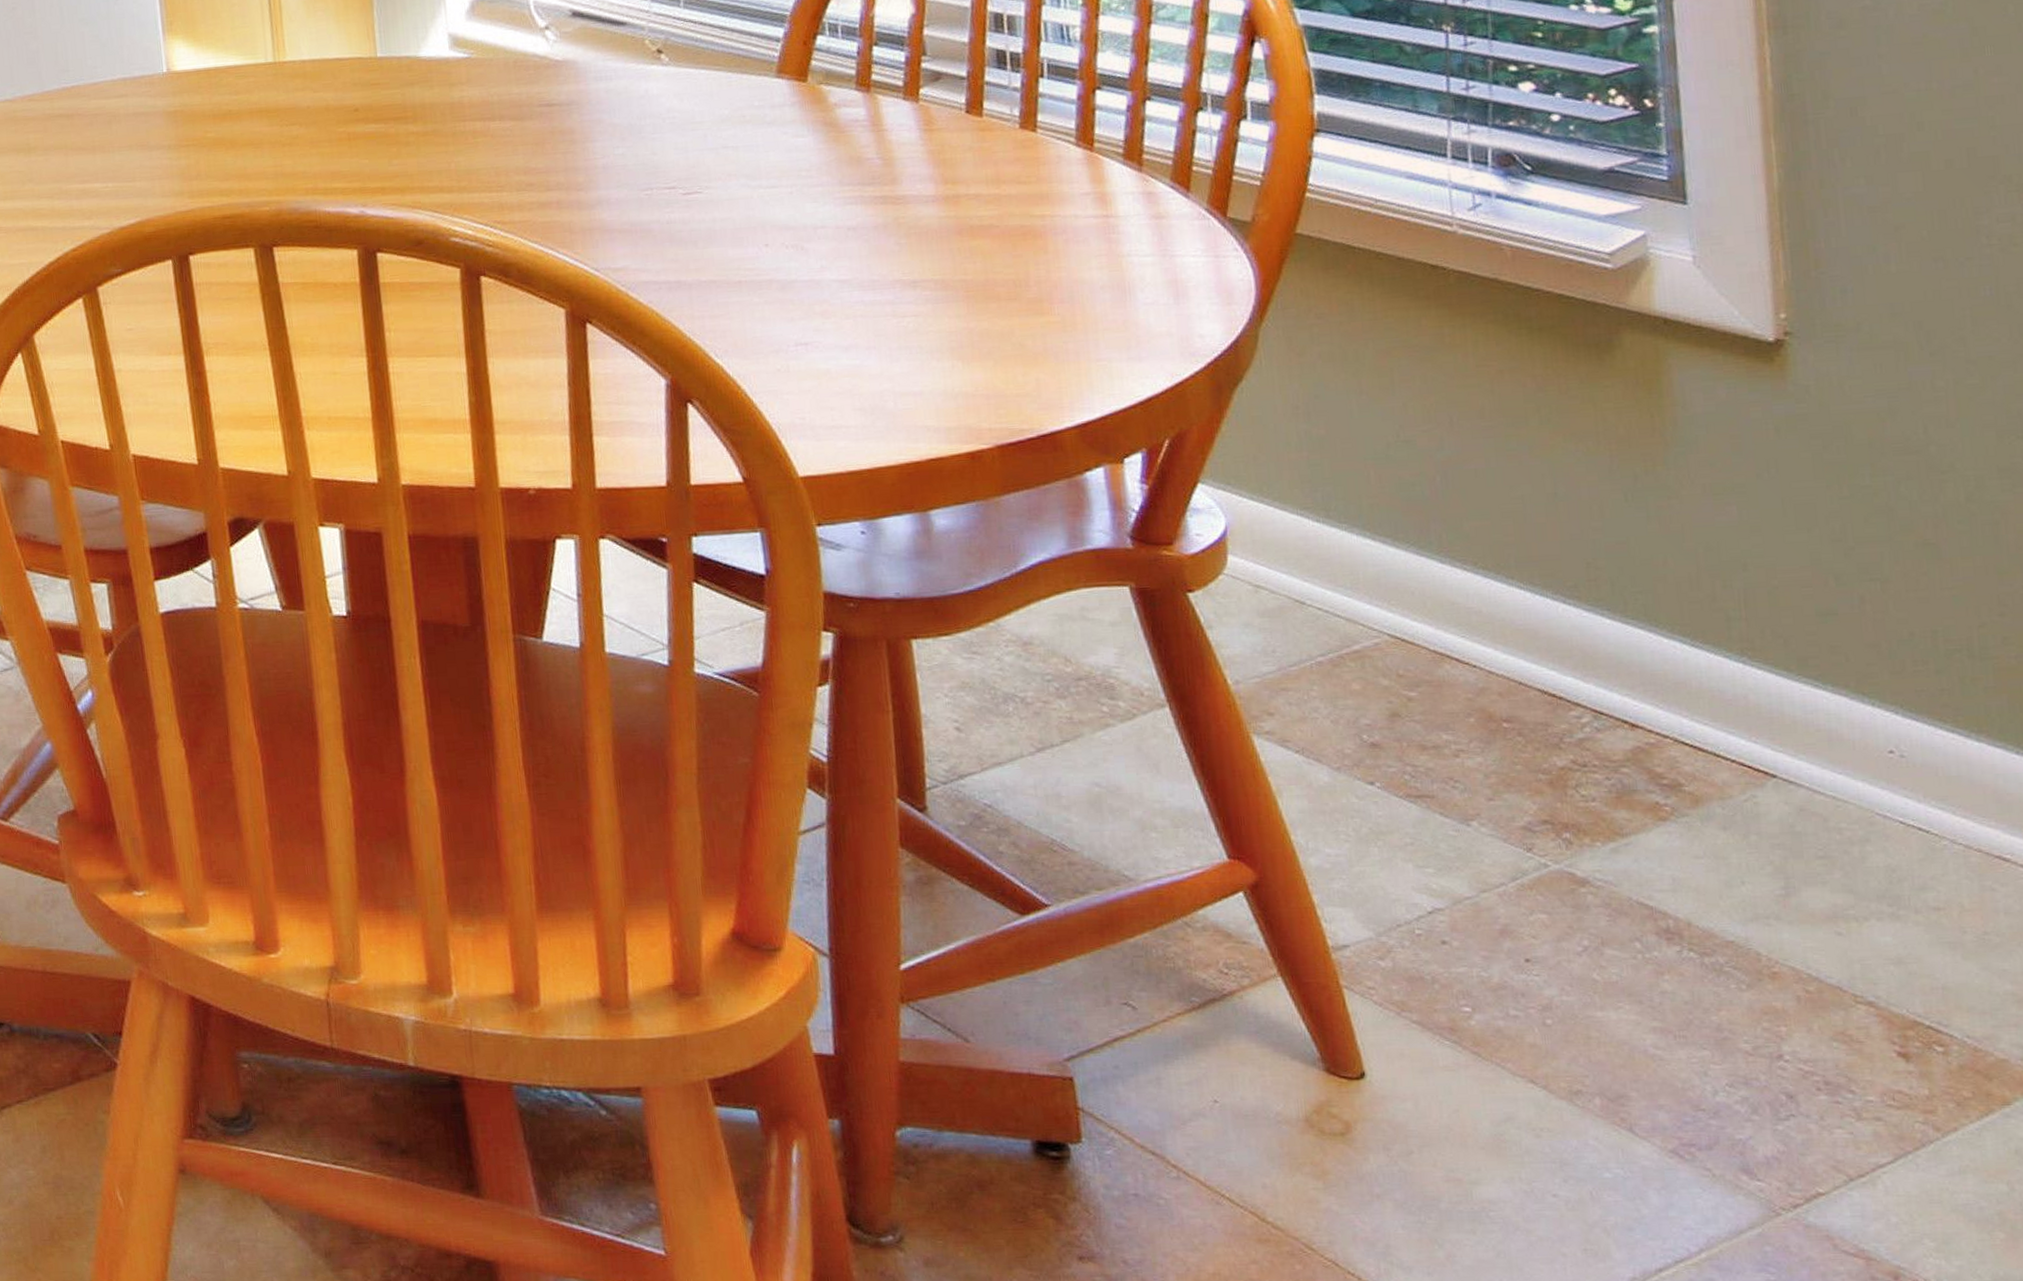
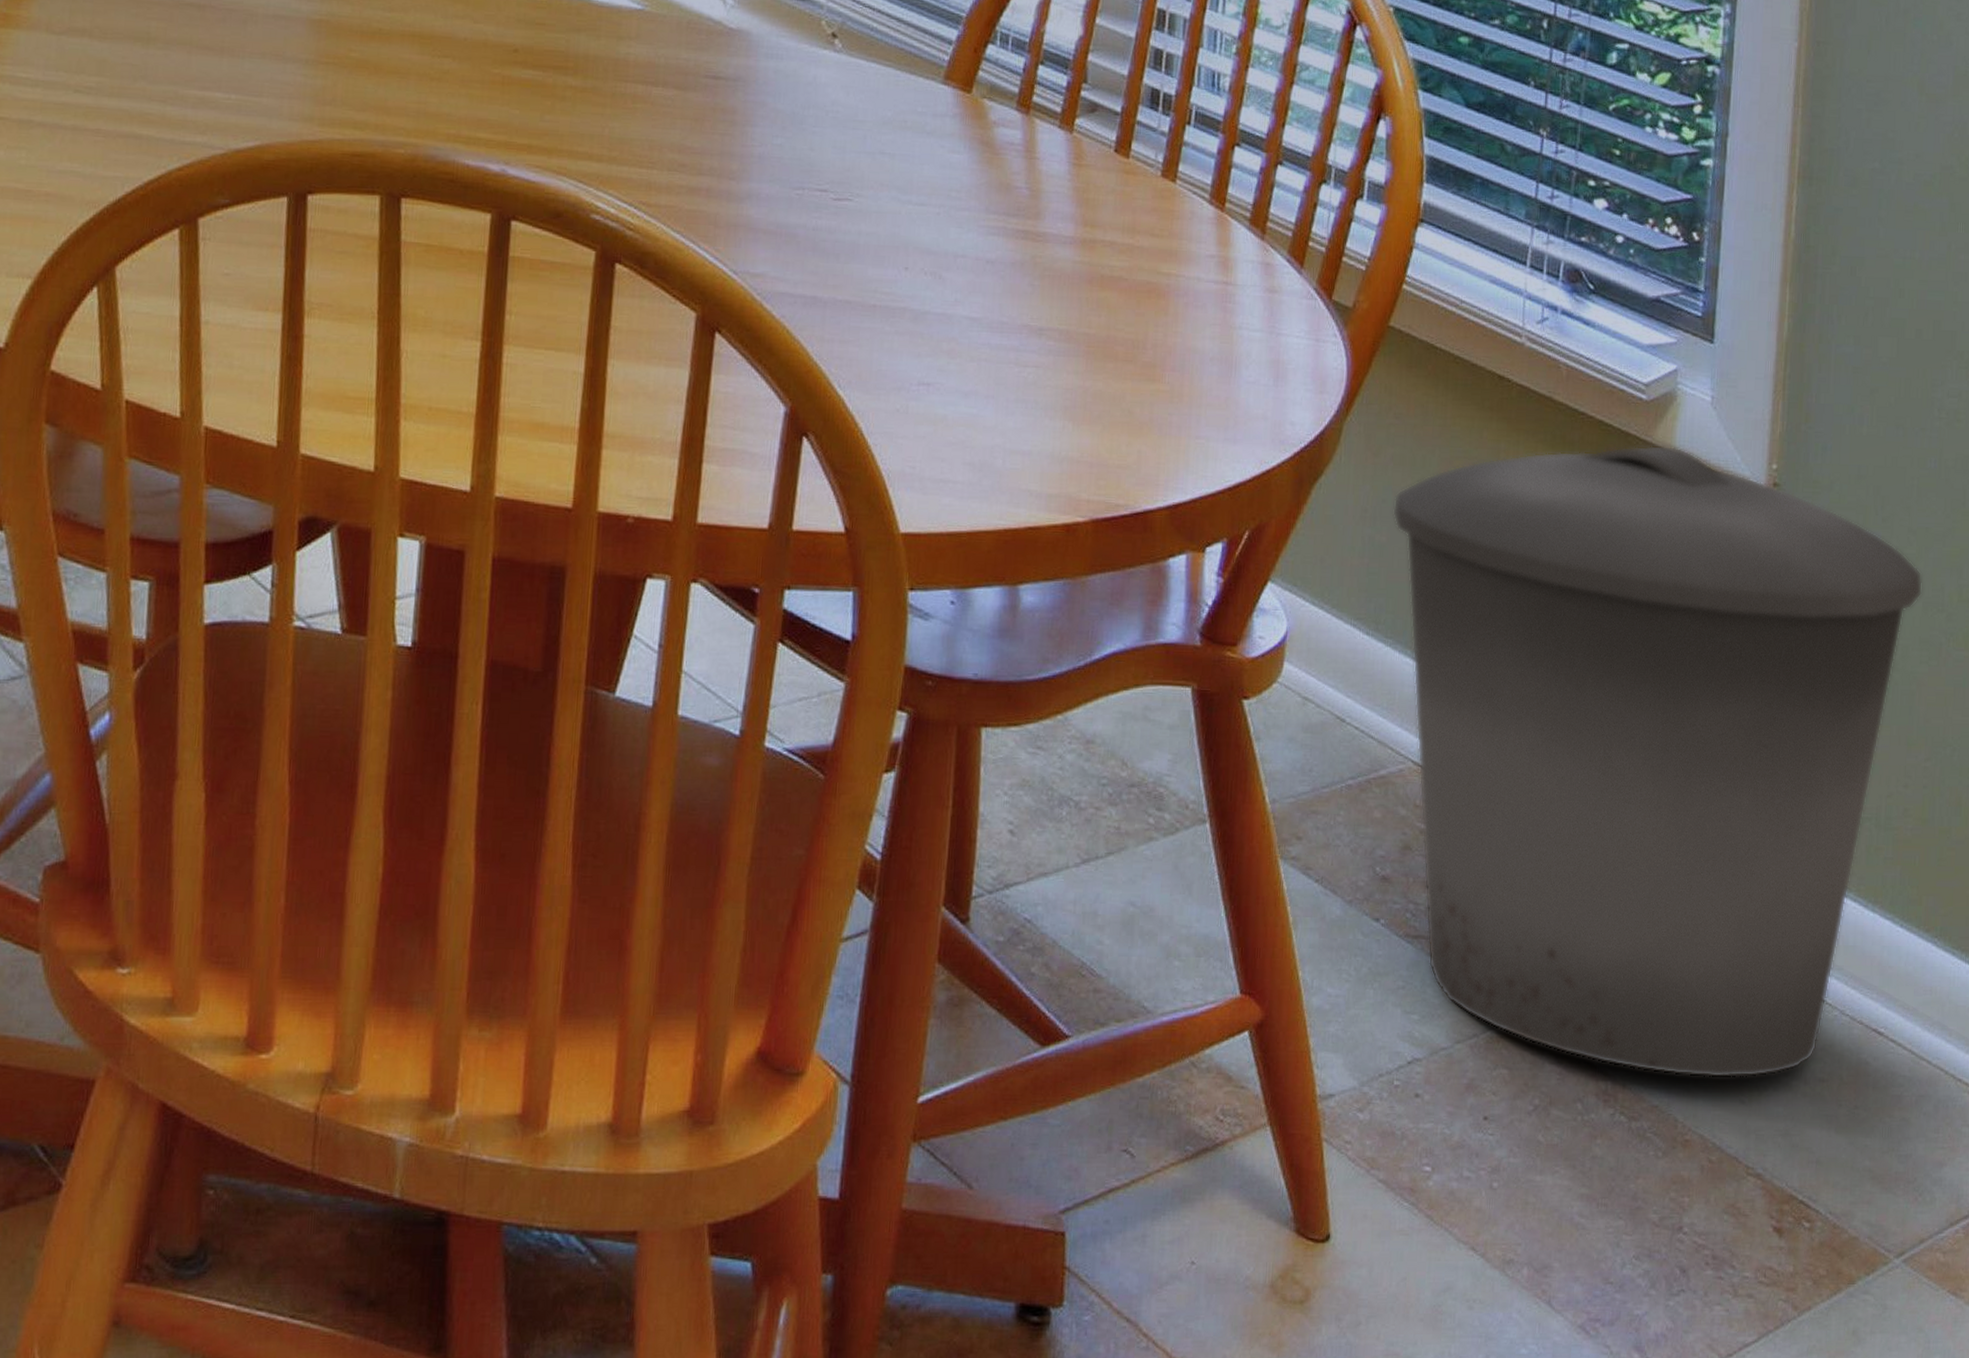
trash can: none [1327,309,1995,912] -> present [1392,445,1923,1078]

